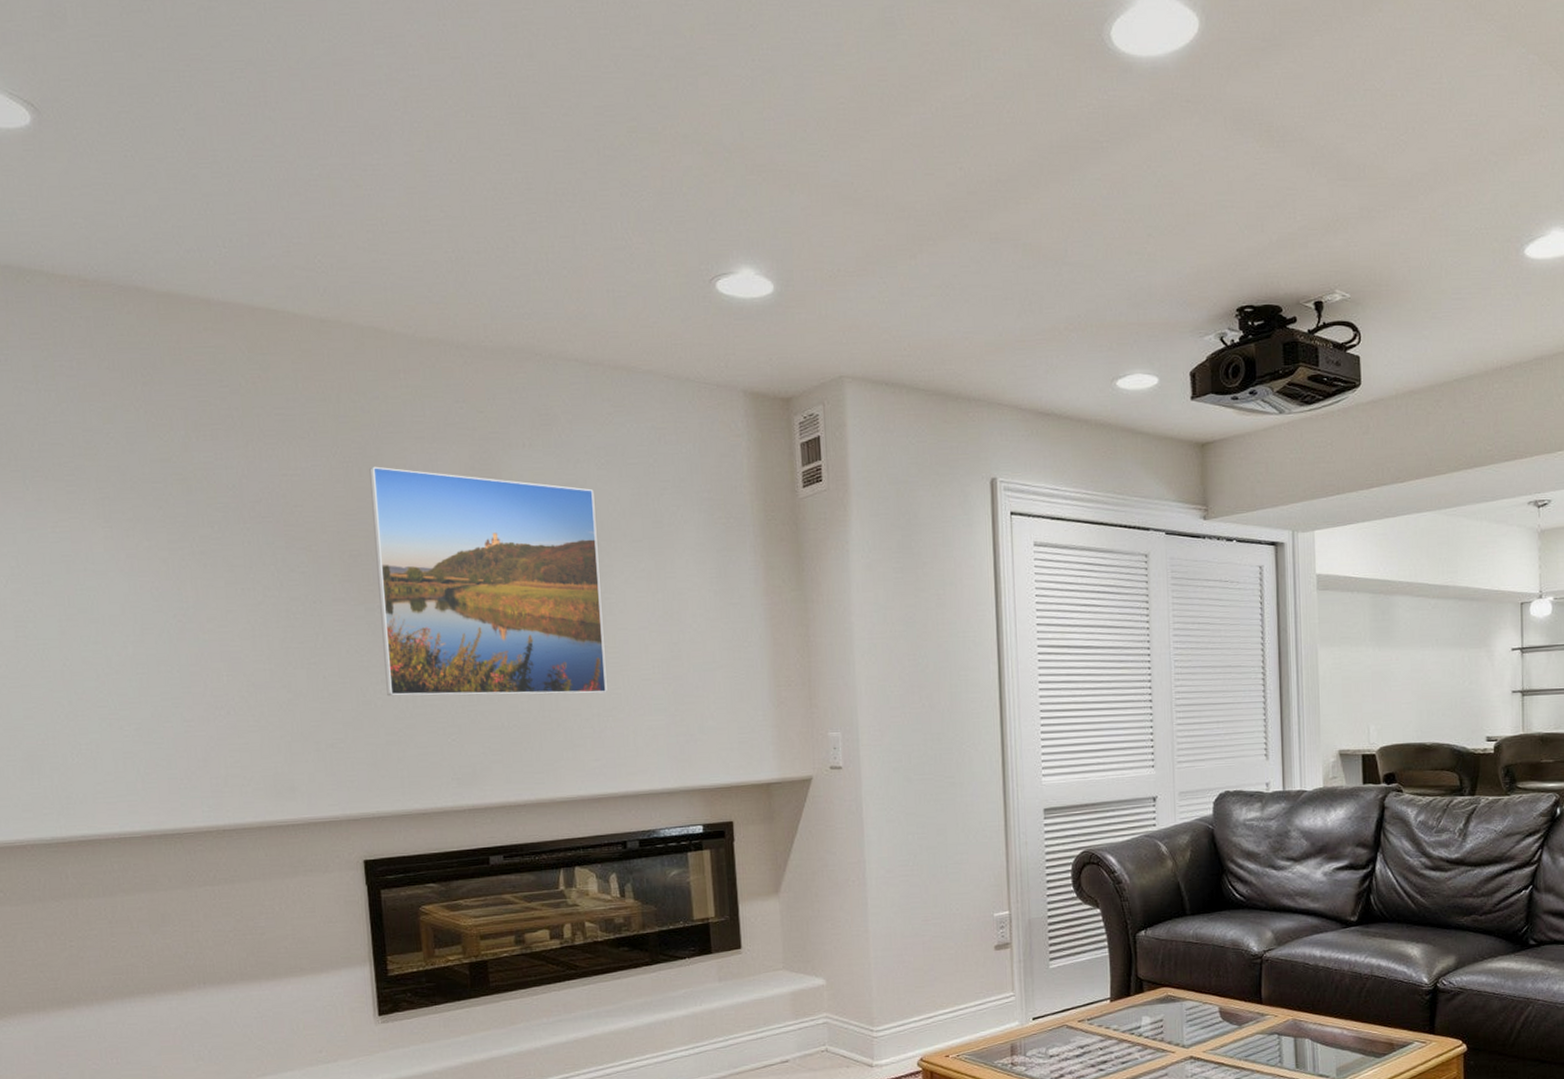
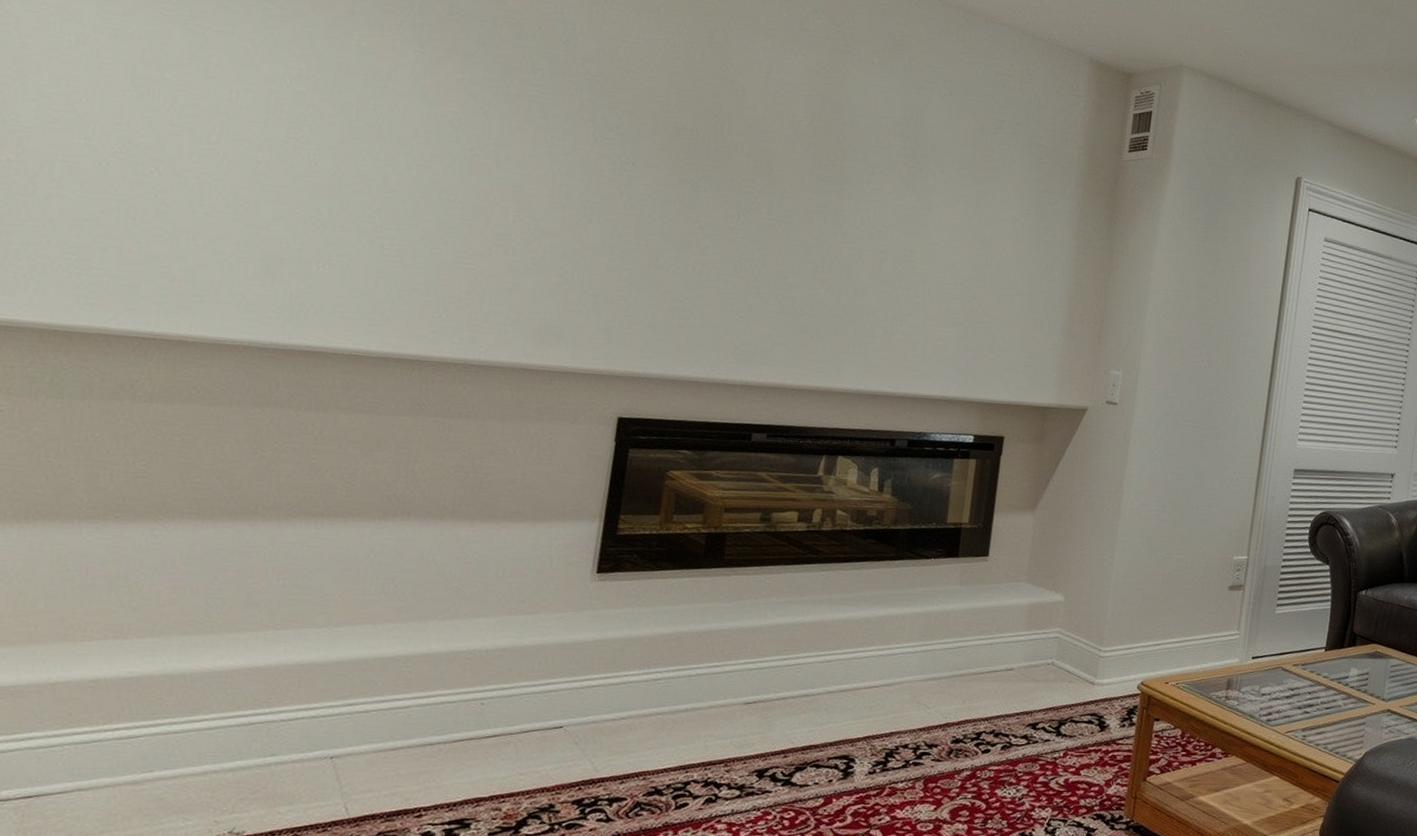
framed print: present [369,466,607,697] -> none [681,51,932,299]

